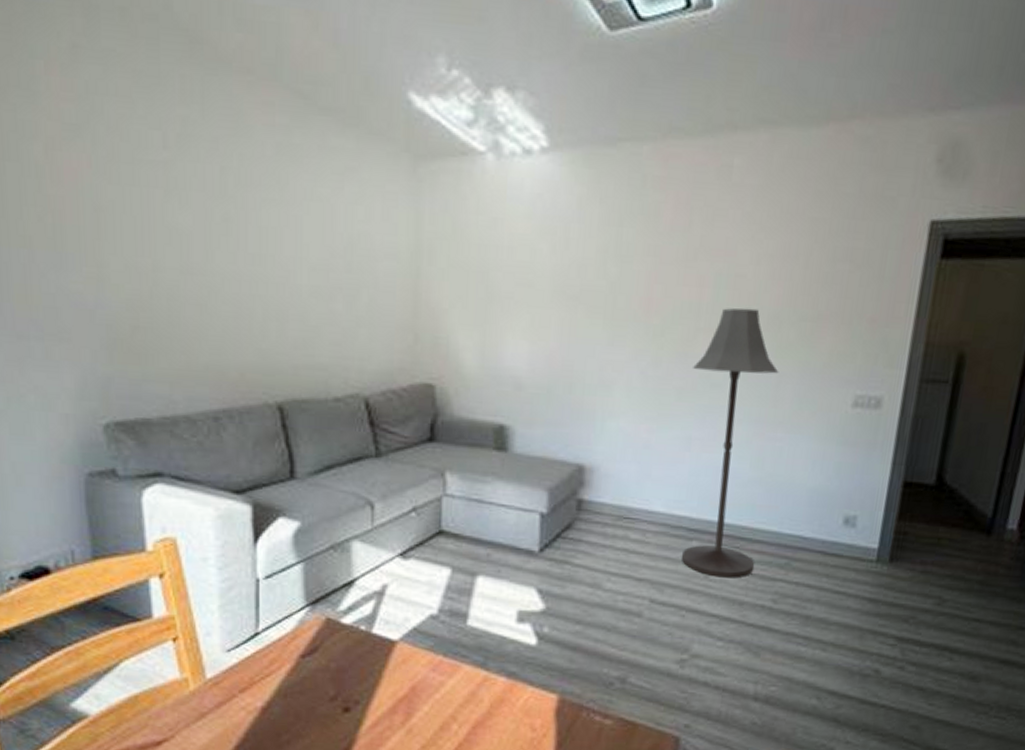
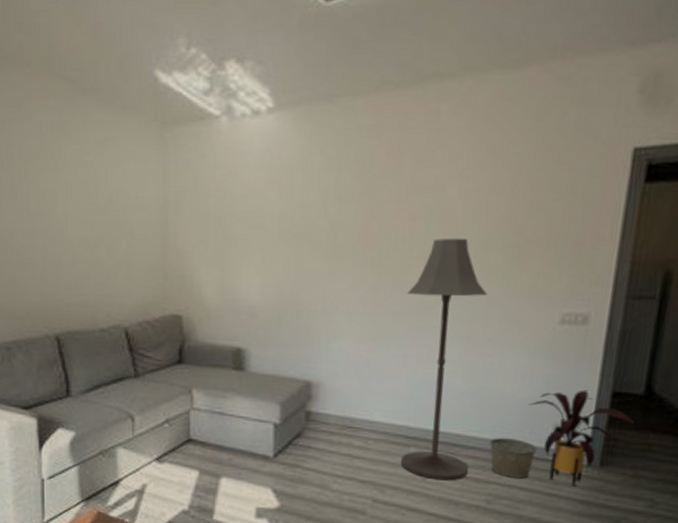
basket: none [776,529,826,576] -> present [489,437,537,479]
house plant: none [818,479,925,584] -> present [529,390,634,487]

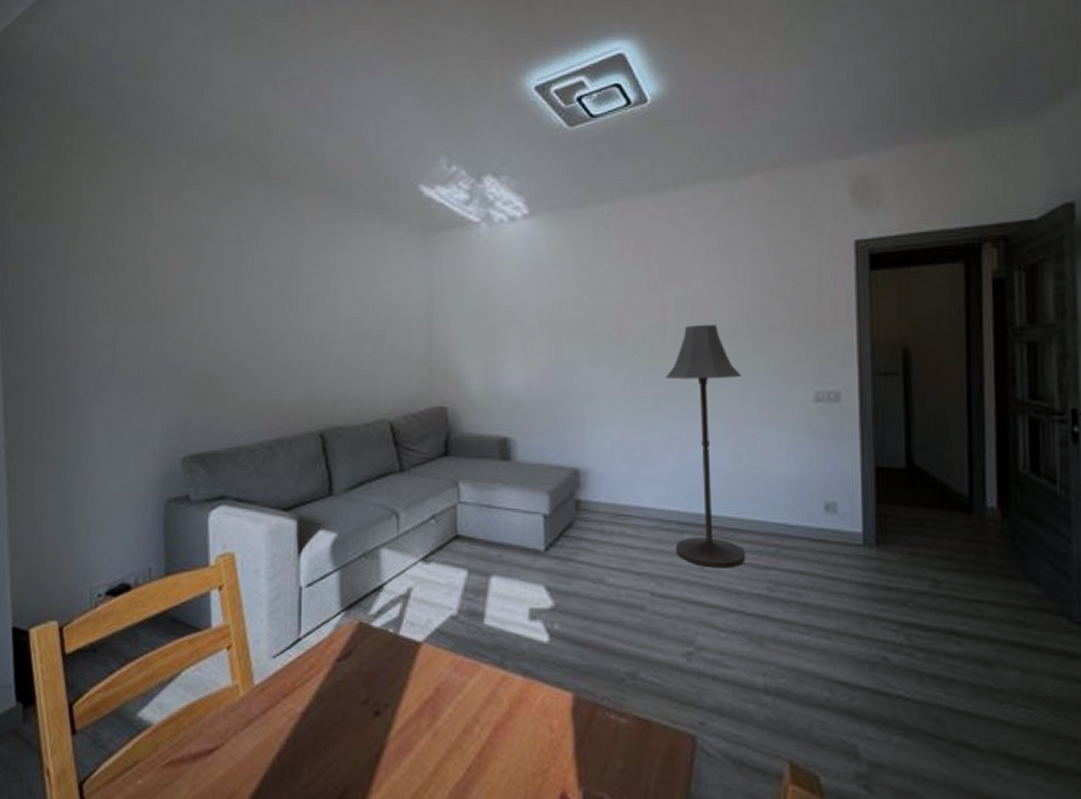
basket: present [489,437,537,479] -> none [762,518,811,563]
house plant: present [529,390,634,487] -> none [796,466,902,568]

